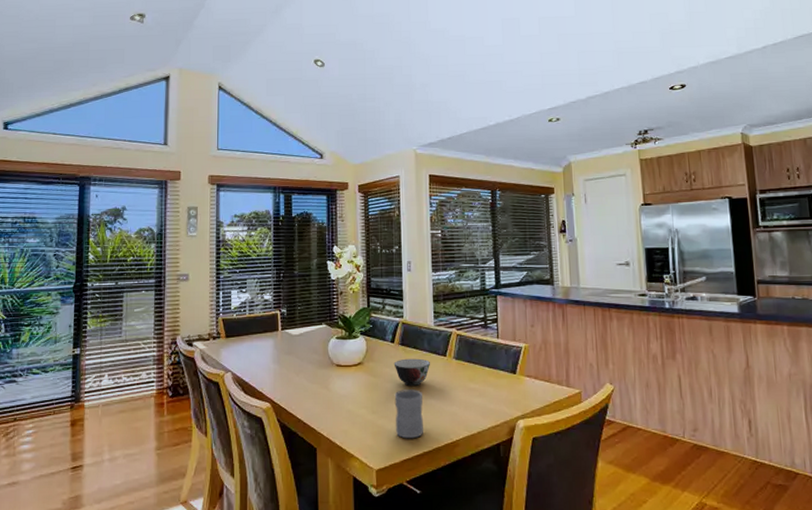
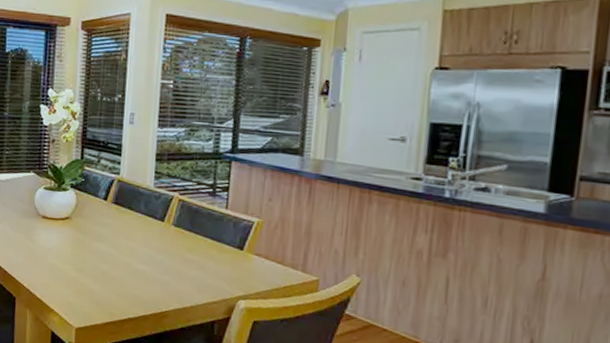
soup bowl: present [393,358,430,386] -> none [104,218,145,249]
mug: present [394,389,423,439] -> none [100,251,133,303]

